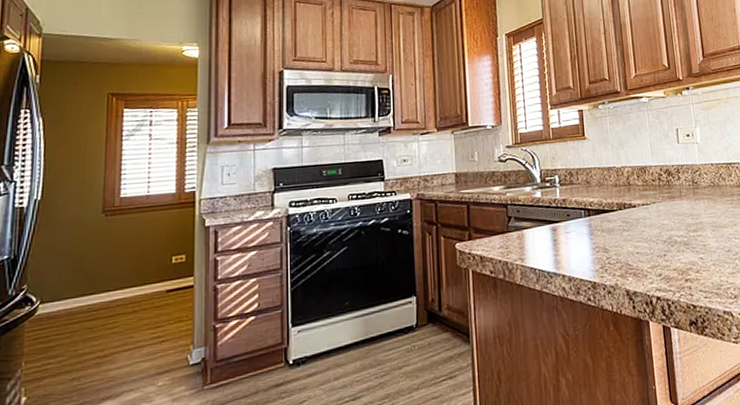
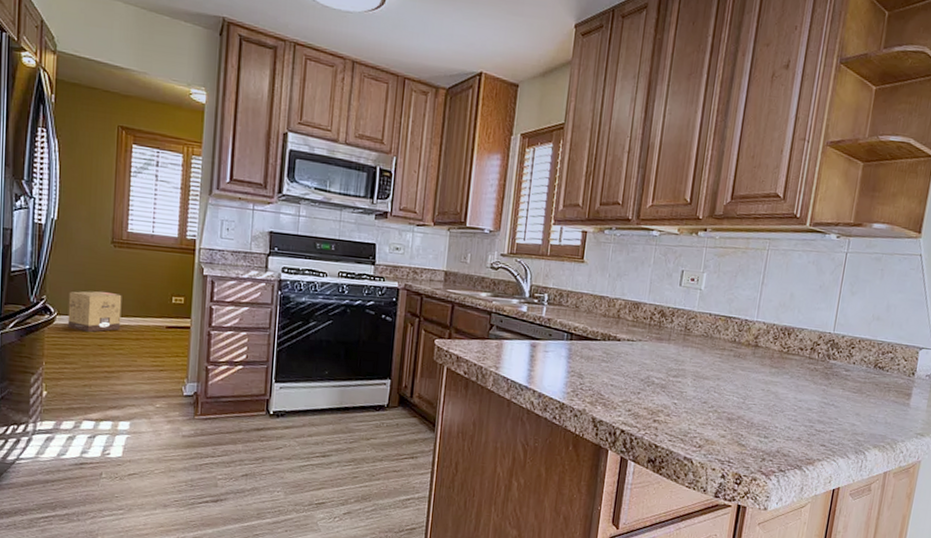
cardboard box: none [52,265,115,317] -> present [67,291,122,332]

